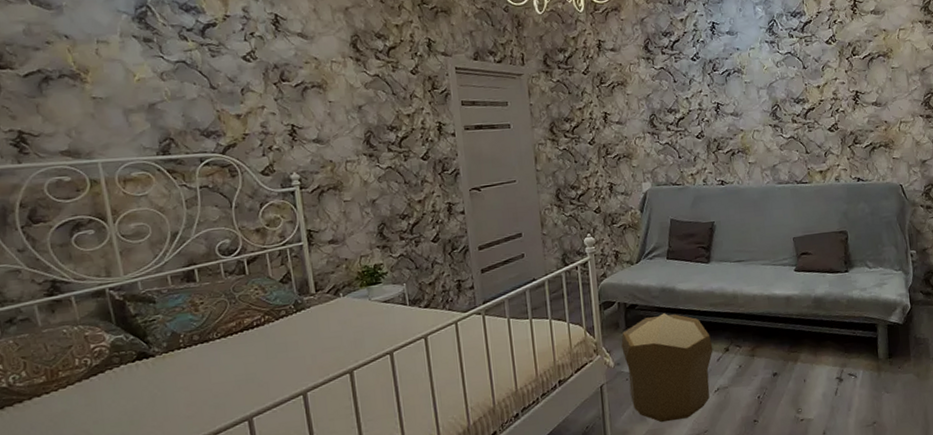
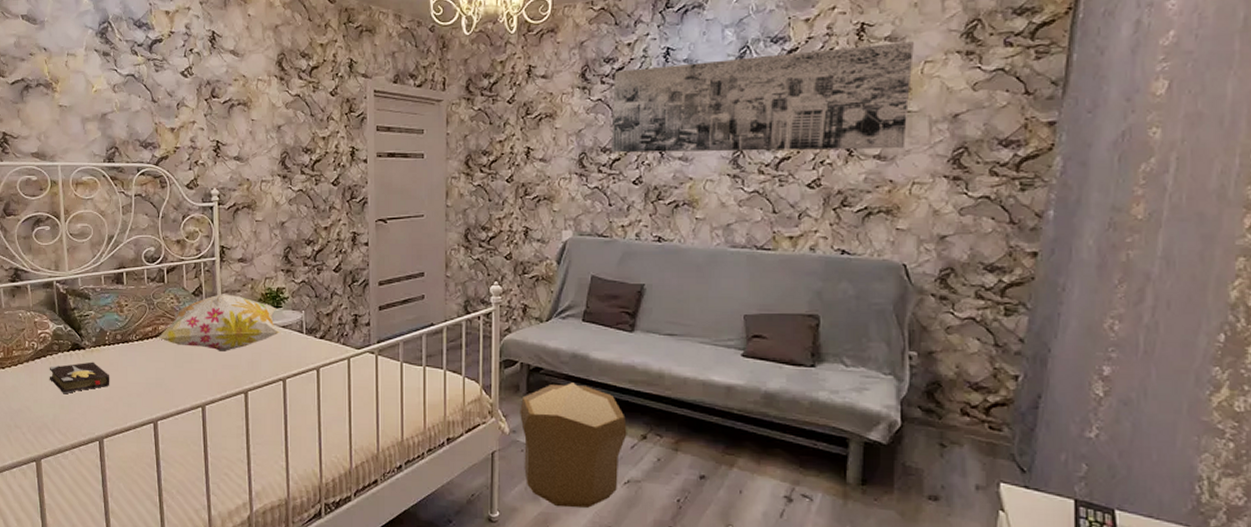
hardback book: none [109,368,191,409] -> present [49,361,110,394]
decorative pillow: none [242,277,382,336] -> present [157,294,280,351]
wall art: none [672,14,892,113] -> present [611,41,914,153]

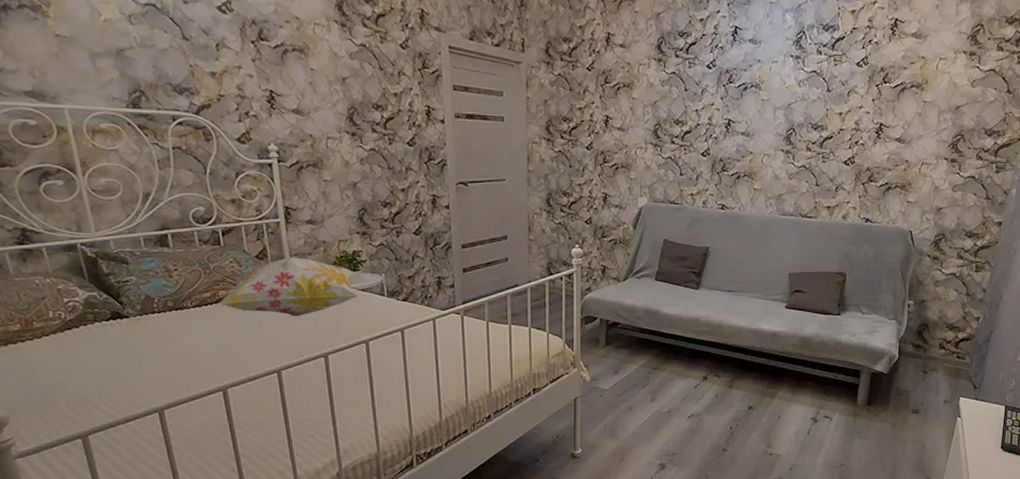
hardback book: present [49,361,110,394] -> none [84,331,165,367]
pouf: present [520,382,627,508] -> none [599,335,692,441]
wall art: present [611,41,914,153] -> none [683,39,933,134]

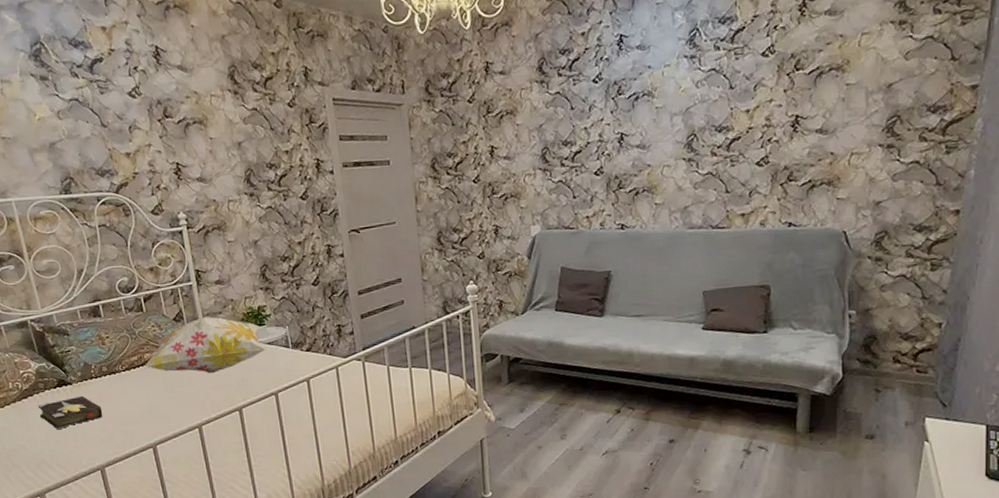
hardback book: none [84,331,165,367] -> present [38,395,103,430]

